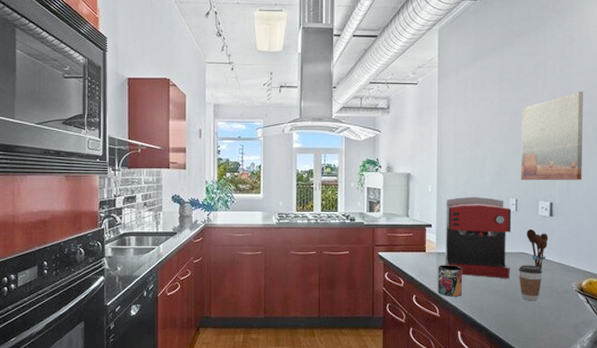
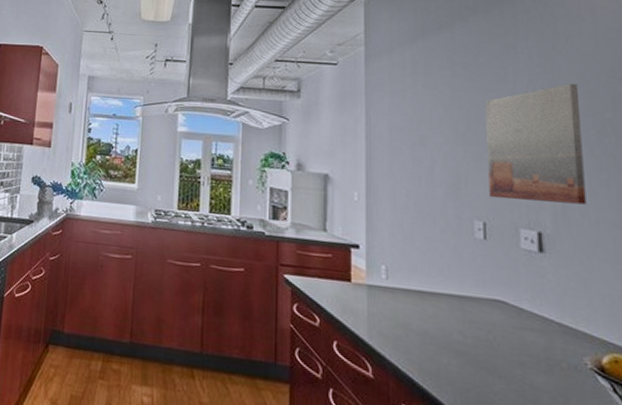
mug: present [437,265,463,297] -> none [369,302,408,353]
coffee maker: present [444,196,512,279] -> none [378,211,481,337]
coffee cup: present [519,265,543,301] -> none [494,318,534,377]
utensil holder: present [527,228,549,270] -> none [504,266,540,331]

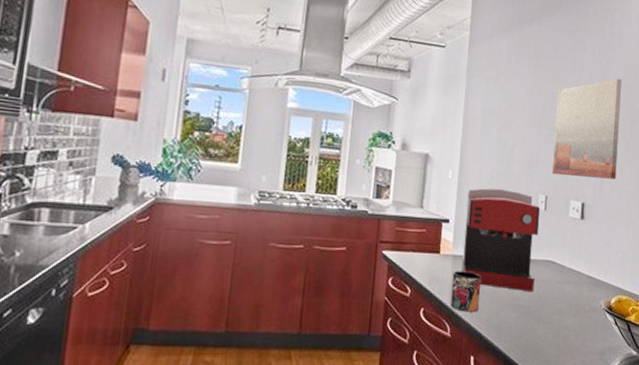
mug: none [369,302,408,353] -> present [450,271,482,312]
coffee maker: none [378,211,481,337] -> present [461,188,541,292]

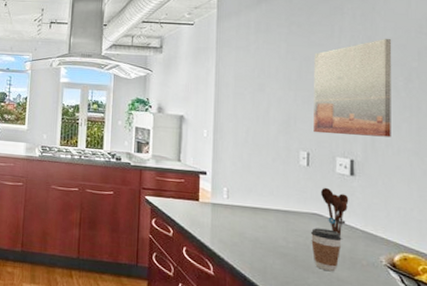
mug: present [450,271,482,312] -> none [212,217,243,256]
coffee maker: present [461,188,541,292] -> none [221,145,302,242]
coffee cup: none [543,276,570,321] -> present [311,228,342,272]
utensil holder: none [555,232,578,283] -> present [321,187,349,237]

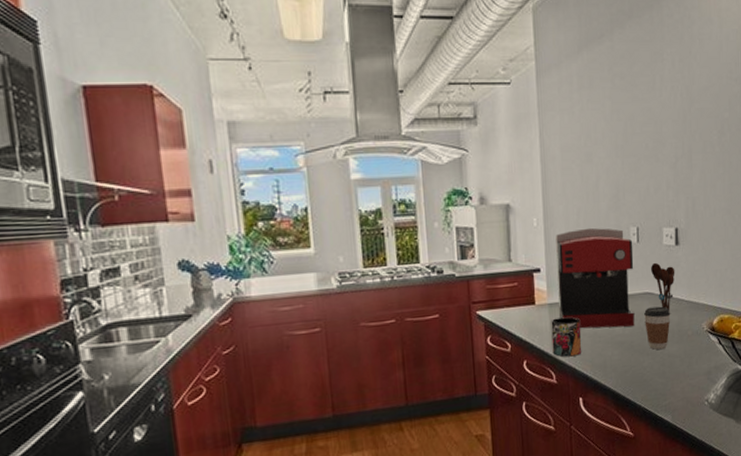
mug: none [212,217,243,256] -> present [551,317,582,357]
coffee maker: none [221,145,302,242] -> present [554,227,635,329]
wall art: present [314,39,392,137] -> none [638,88,709,204]

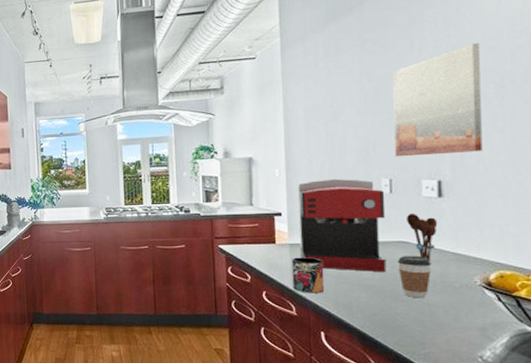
wall art: none [638,88,709,204] -> present [392,43,483,157]

